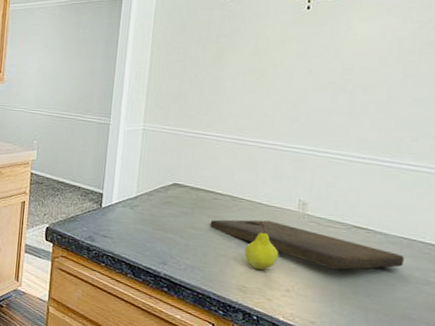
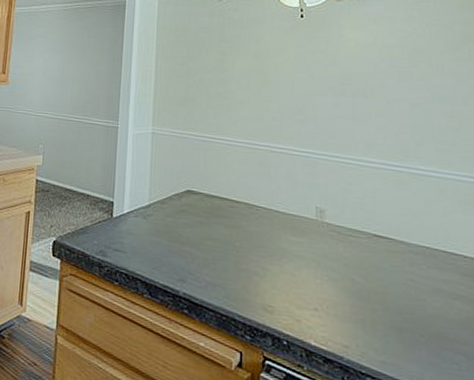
cutting board: present [210,219,404,270] -> none [228,229,430,284]
fruit: present [244,220,279,270] -> none [266,229,303,287]

